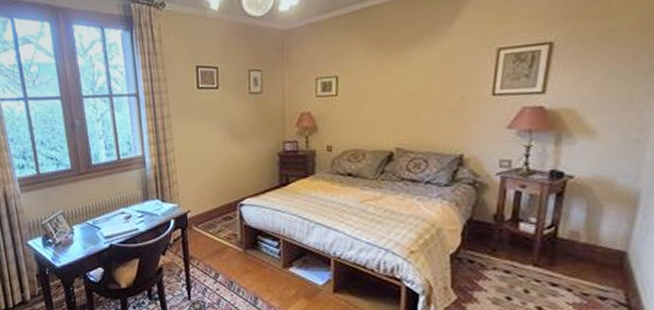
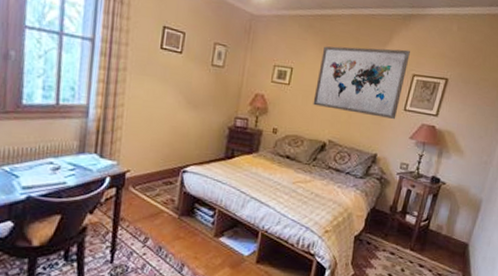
wall art: none [368,20,489,113] -> present [313,46,410,120]

